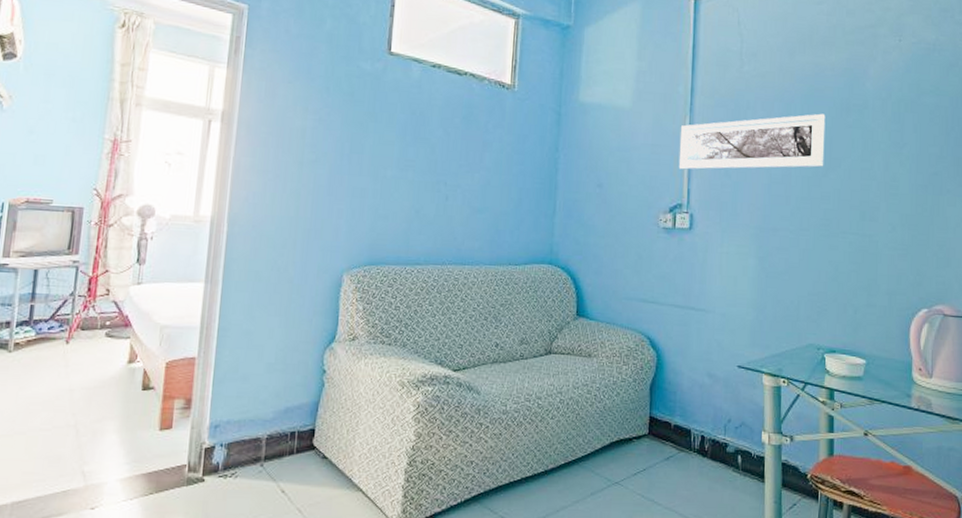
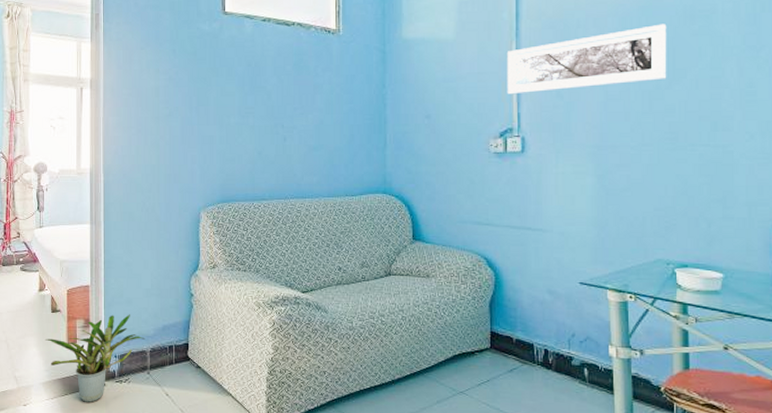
potted plant: none [129,393,262,503] -> present [45,314,145,403]

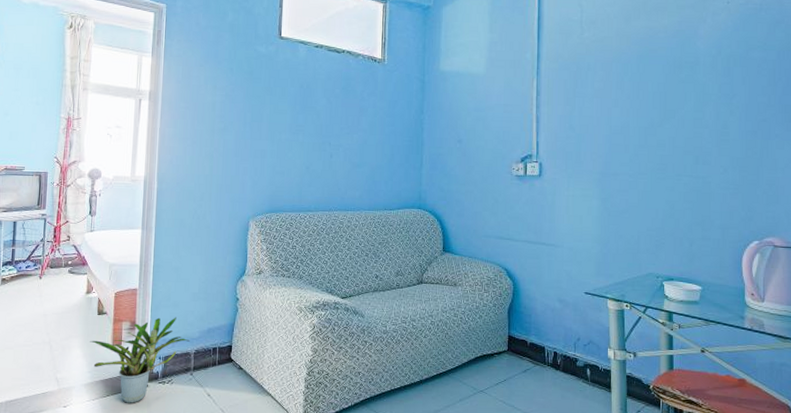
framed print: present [506,24,667,95] -> none [528,71,660,125]

